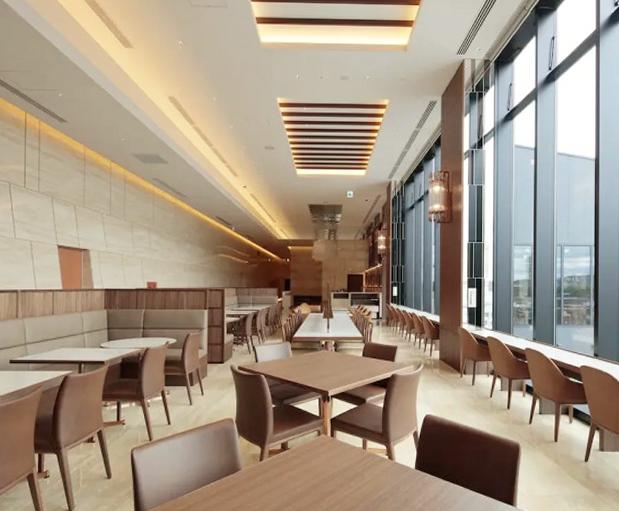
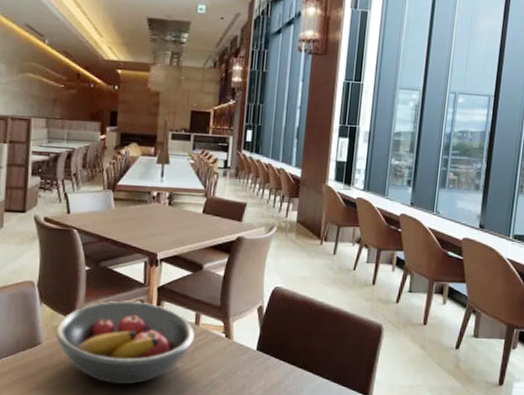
fruit bowl: none [250,431,363,501] -> present [54,300,195,384]

